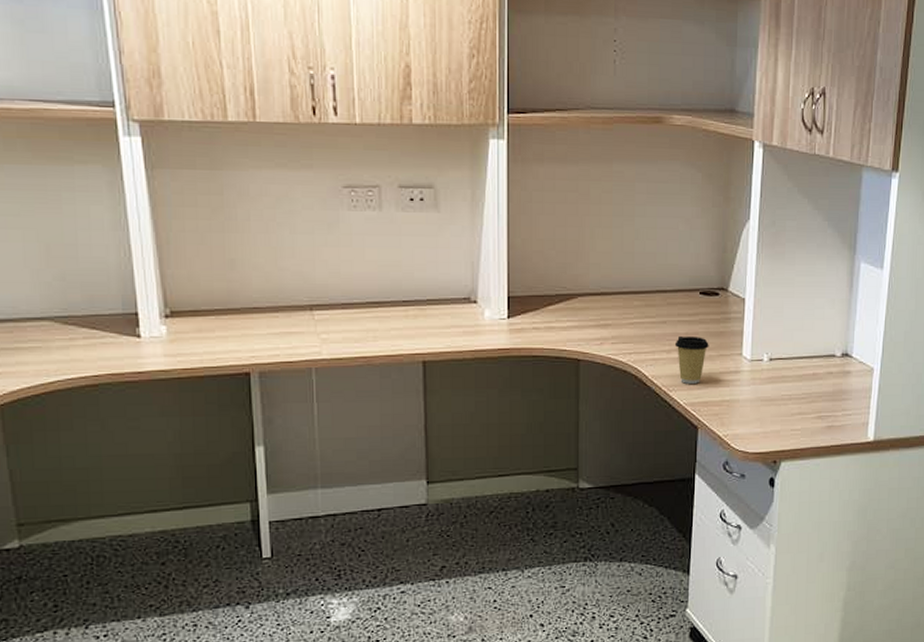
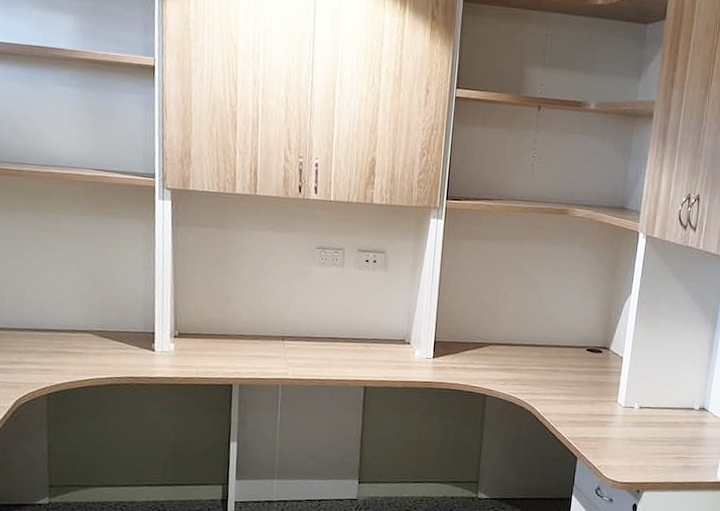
coffee cup: present [674,335,709,384] -> none [563,382,591,422]

